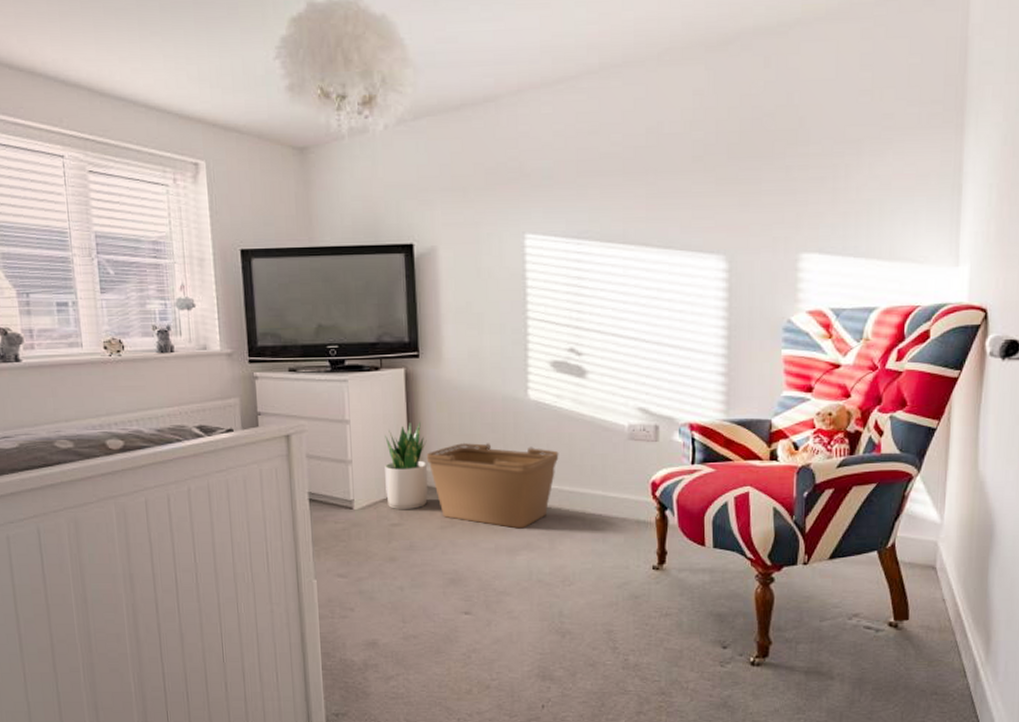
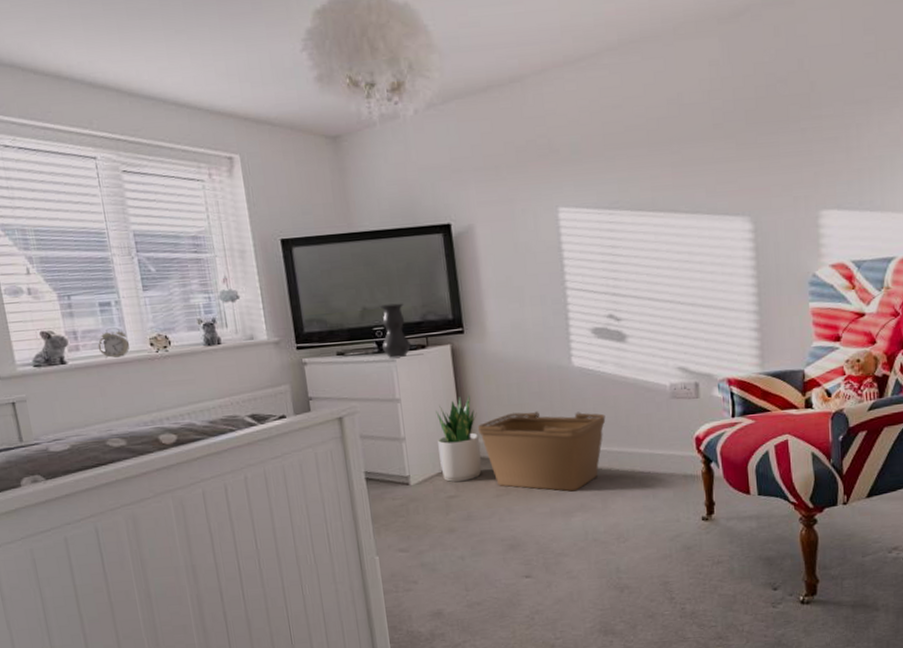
alarm clock: none [52,328,84,360] -> present [97,327,130,360]
vase: none [334,322,364,379] -> present [379,303,411,359]

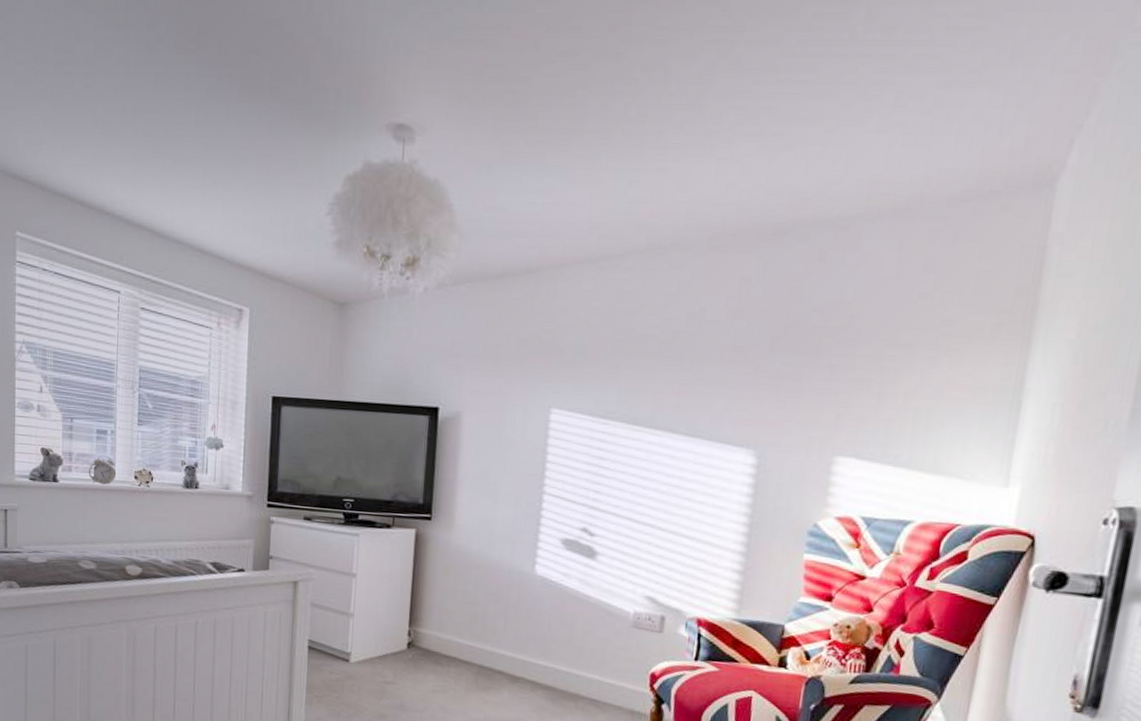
vase: present [379,303,411,359] -> none [348,477,377,534]
planter: present [436,395,482,483] -> none [383,583,429,670]
bicycle basket: present [477,411,606,492] -> none [426,610,560,704]

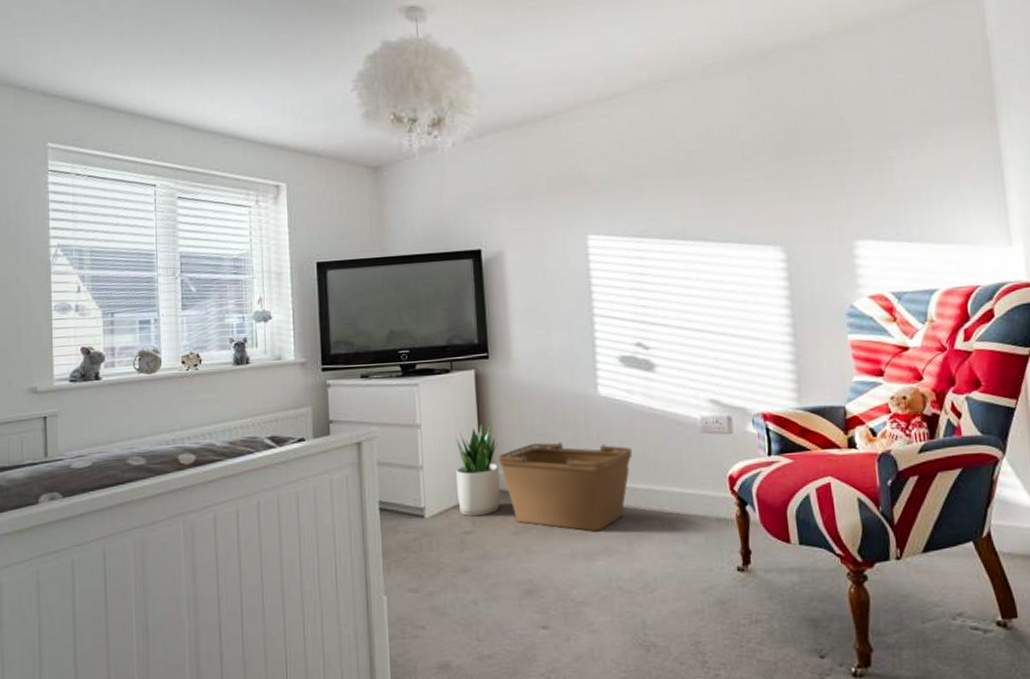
planter: none [383,583,429,670] -> present [456,422,501,517]
bicycle basket: none [426,610,560,704] -> present [498,442,633,532]

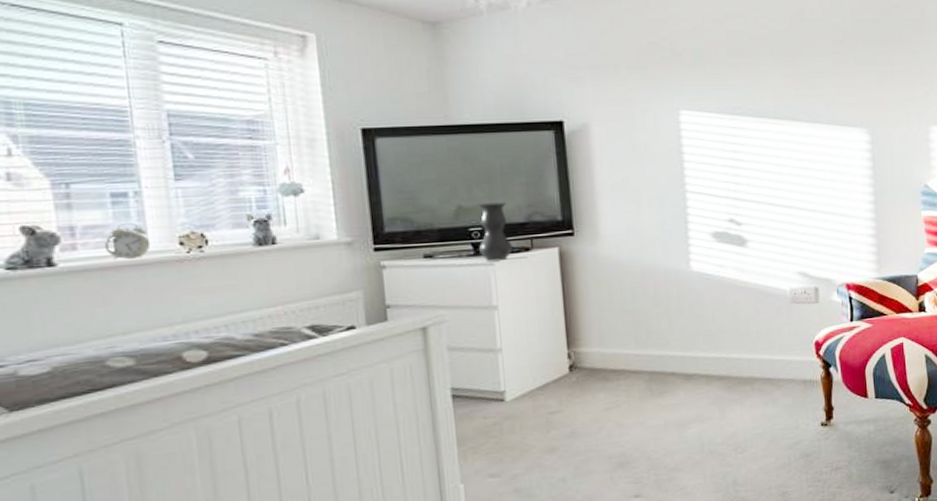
vase: none [405,326,435,383] -> present [477,202,513,263]
planter: present [456,422,501,517] -> none [539,301,590,397]
bicycle basket: present [498,442,633,532] -> none [585,317,725,402]

